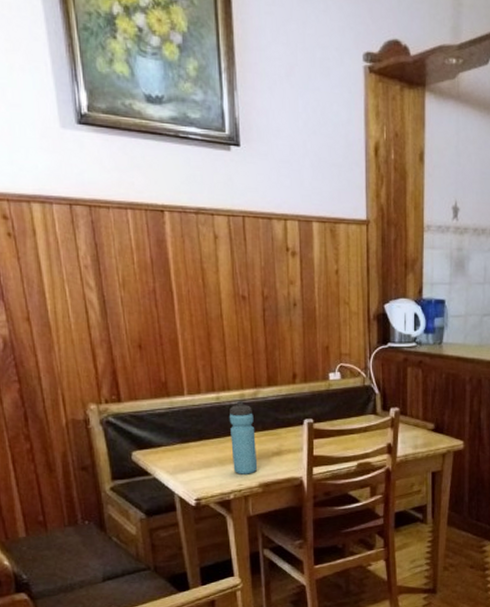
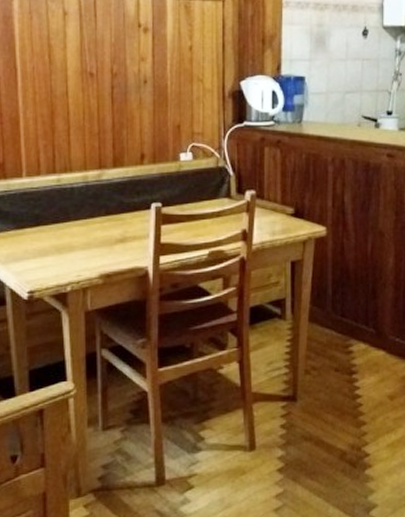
water bottle: present [229,400,258,475] -> none [69,182,99,264]

